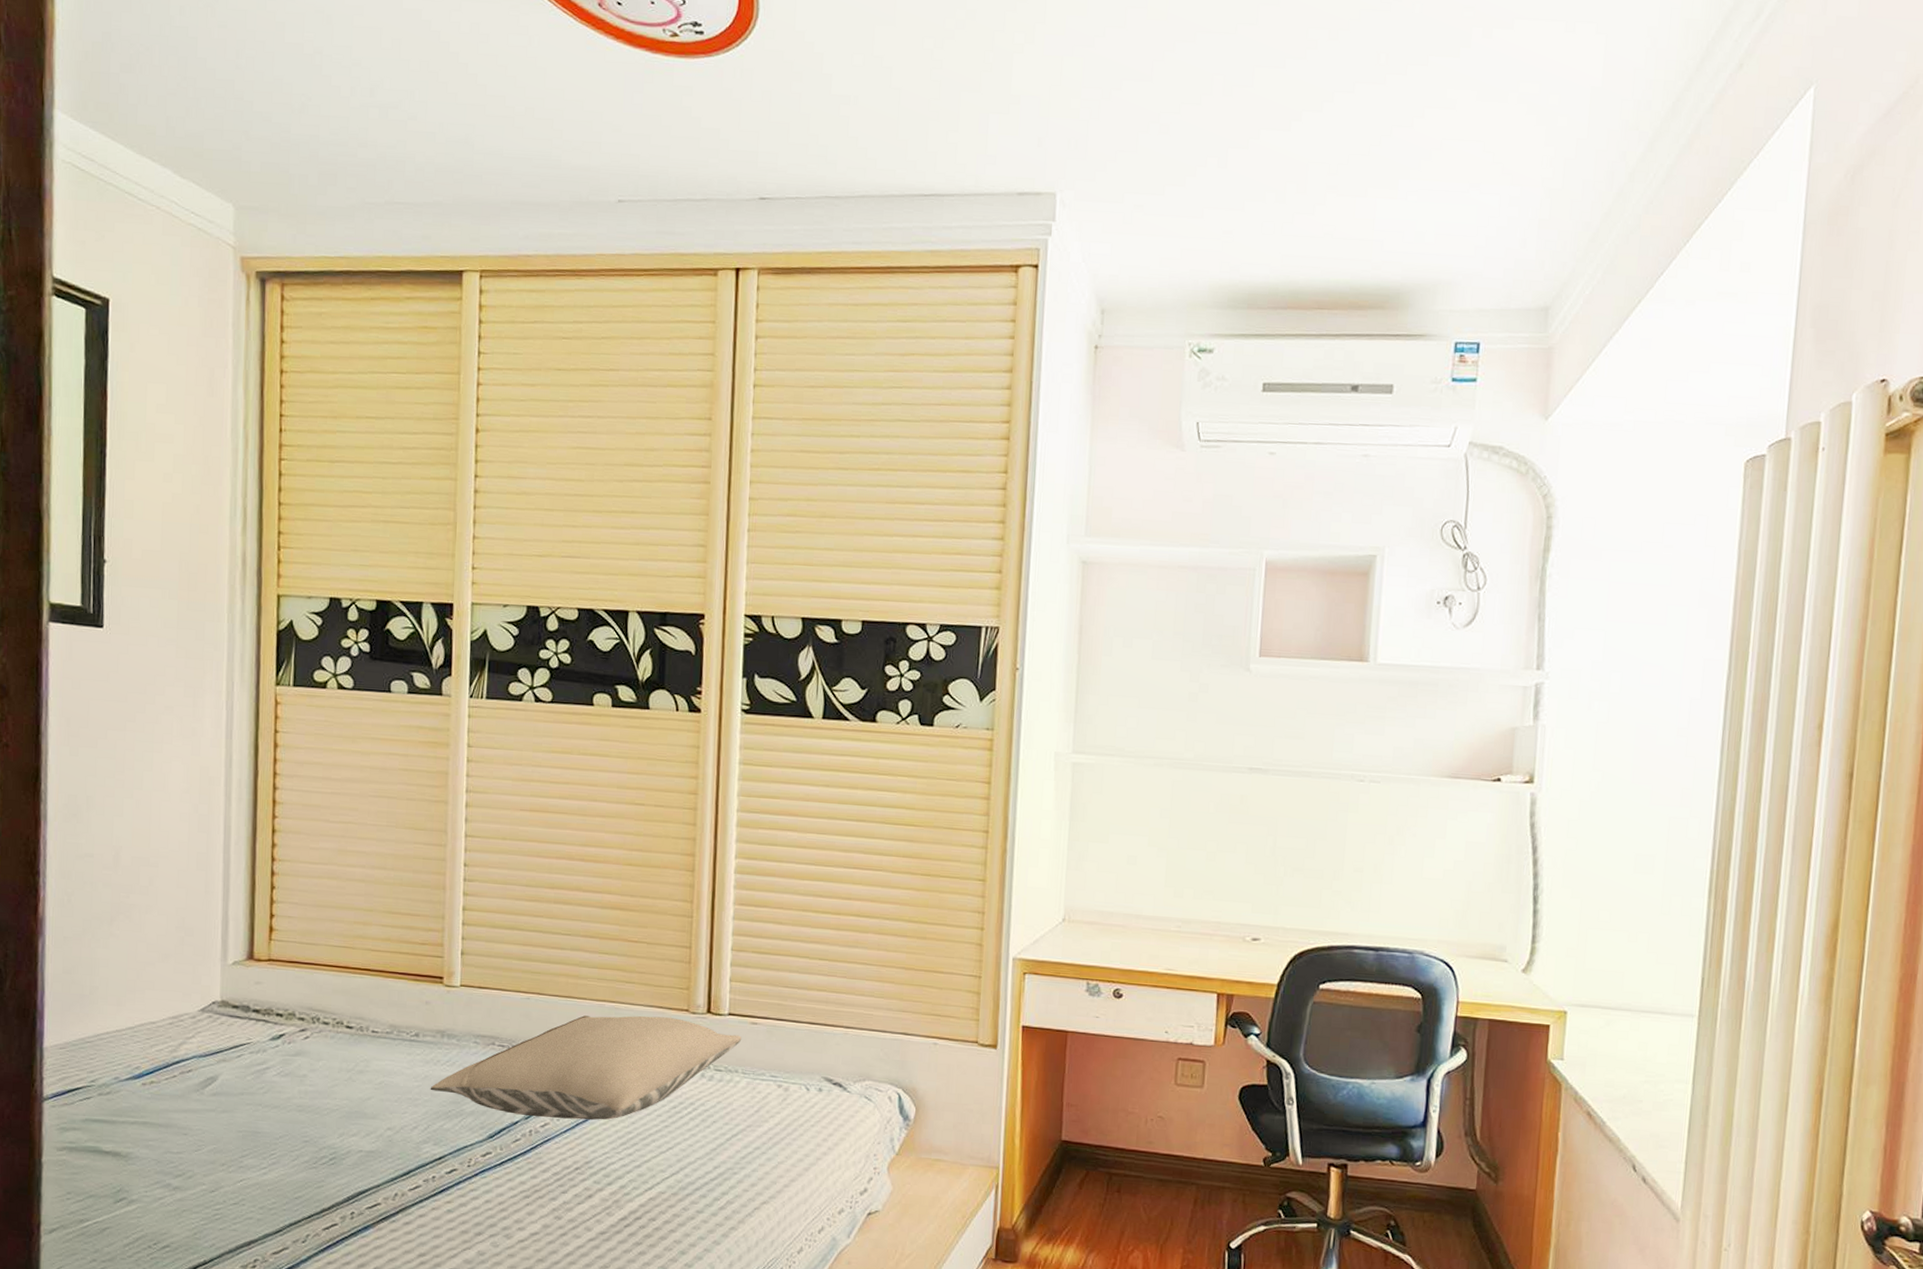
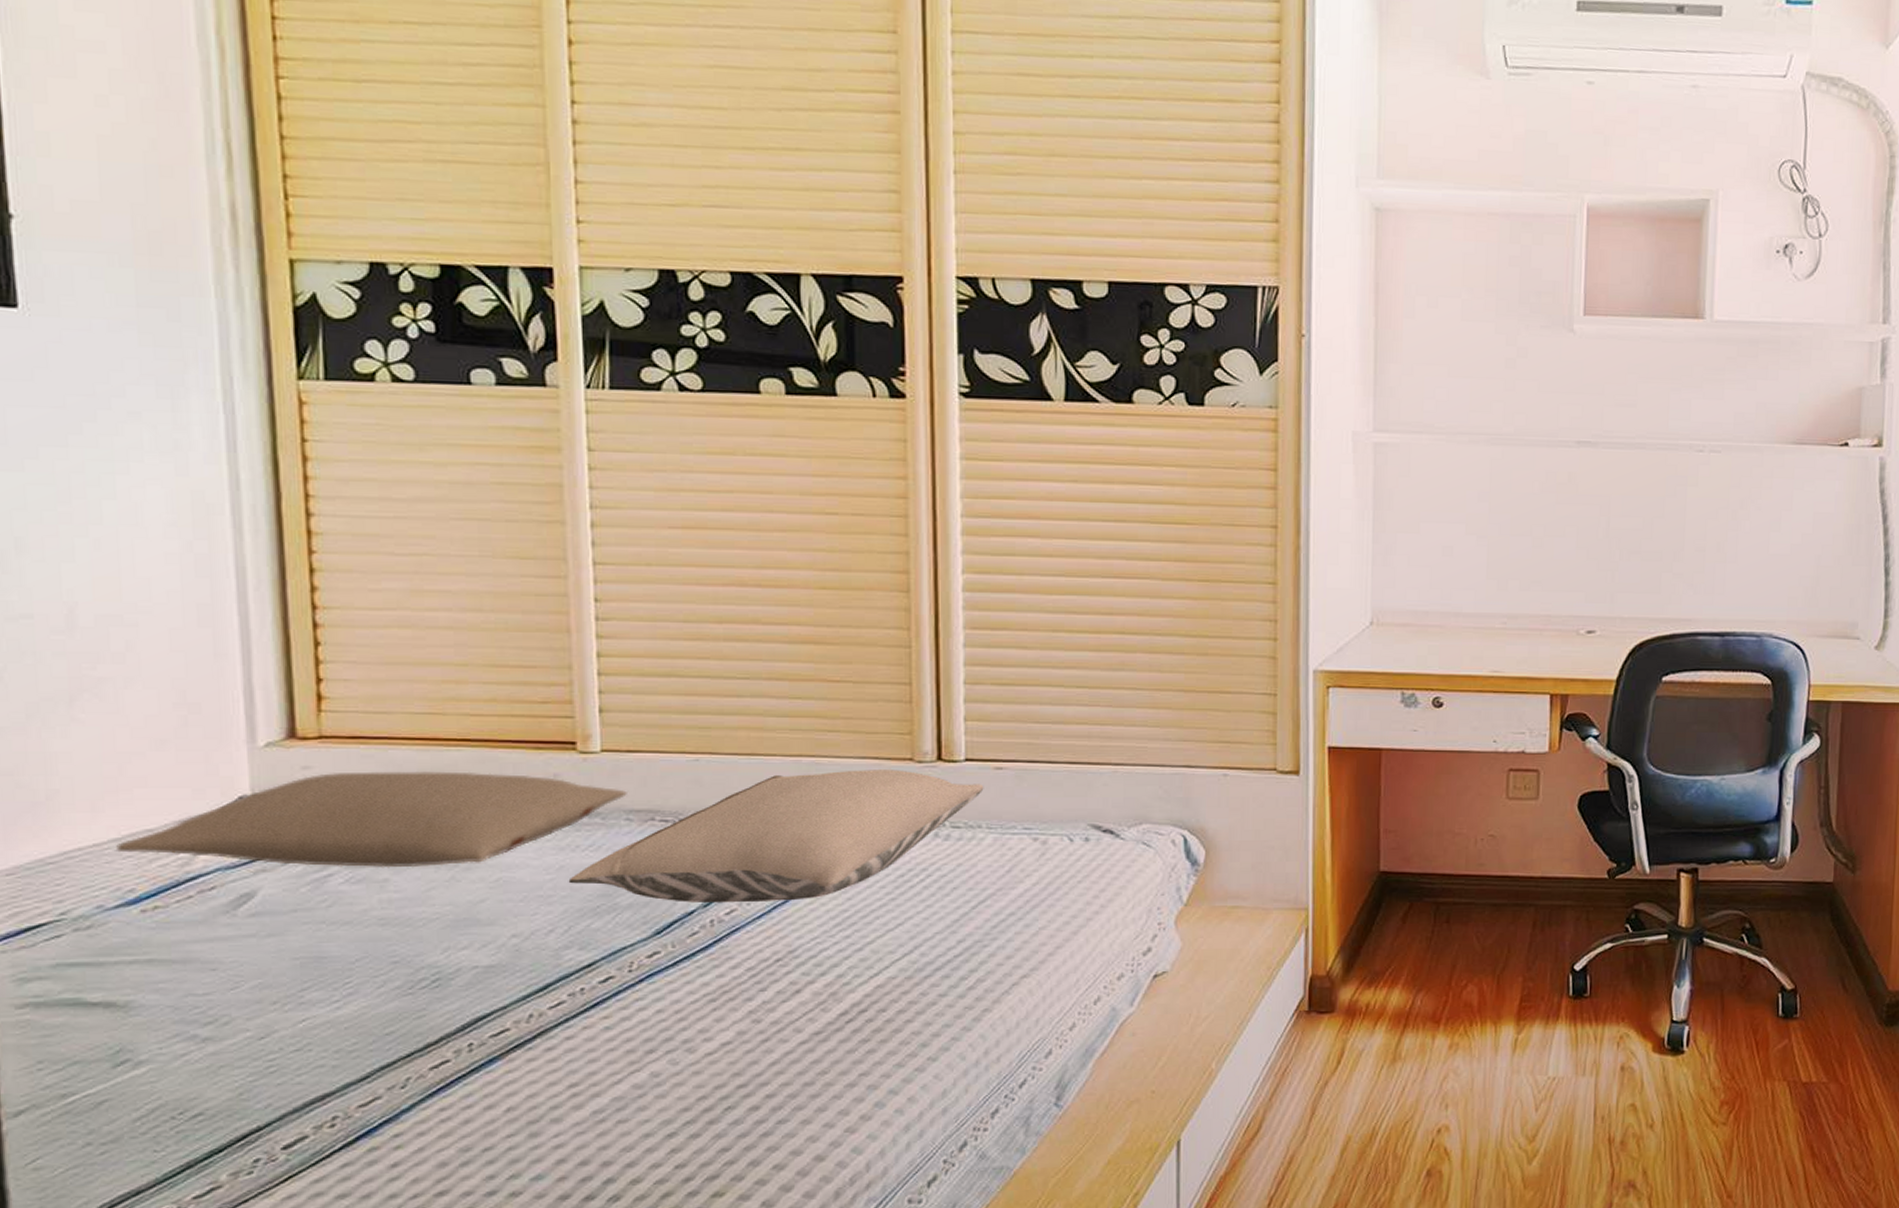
pillow: none [131,988,477,1068] -> present [116,771,627,868]

